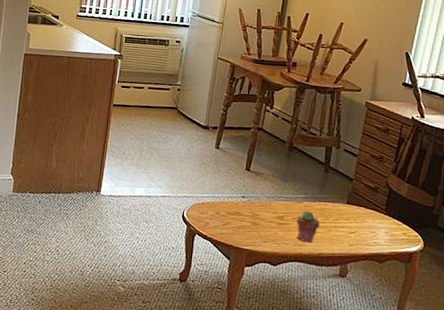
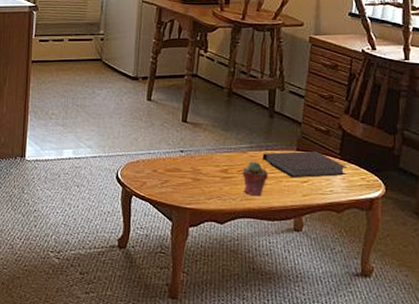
notebook: none [316,204,392,230] -> present [262,151,348,178]

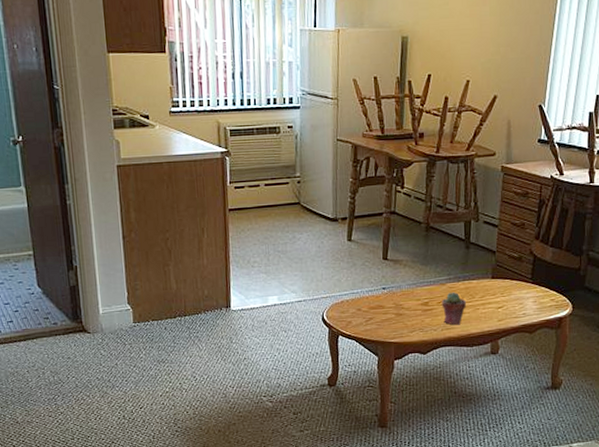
notebook: present [262,151,348,178] -> none [460,277,539,305]

